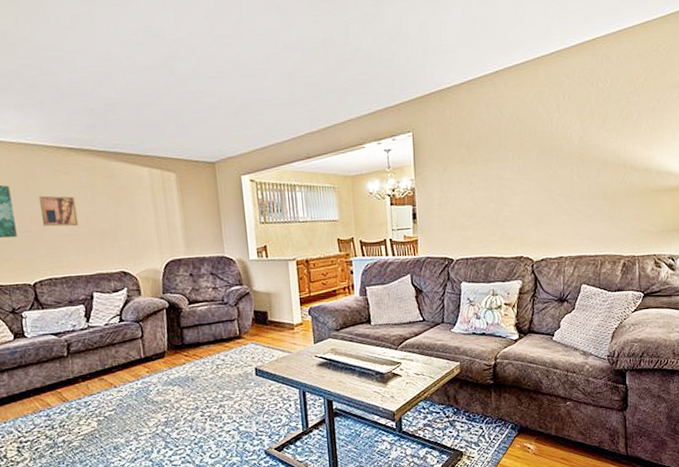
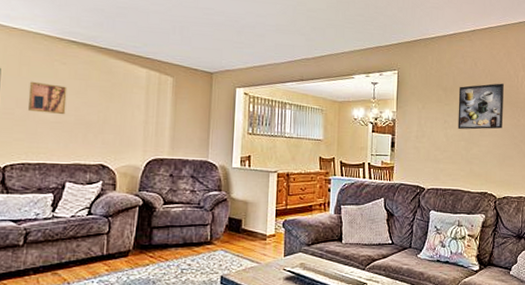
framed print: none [483,130,537,190] -> present [457,83,505,130]

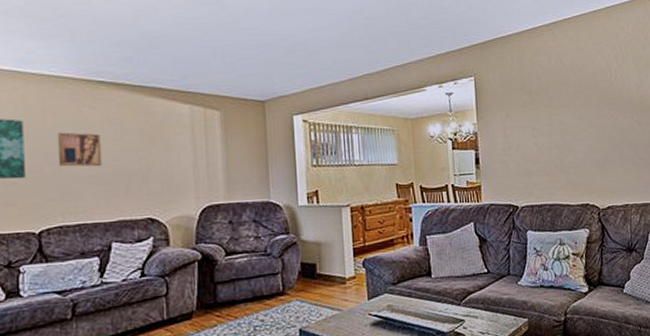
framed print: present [457,83,505,130] -> none [545,79,599,135]

